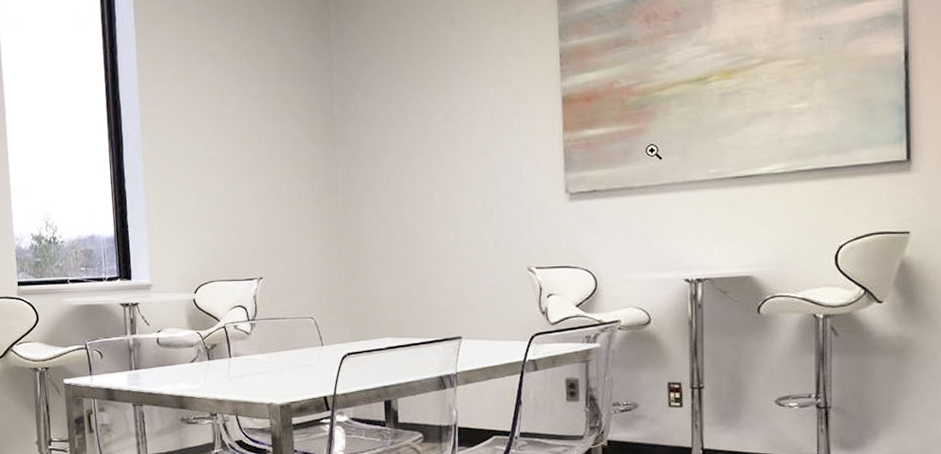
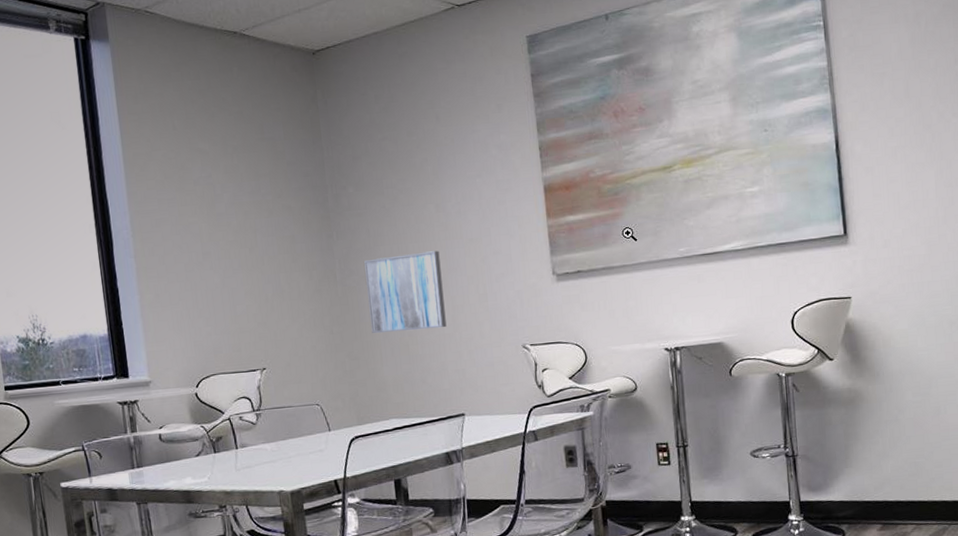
wall art: none [367,163,448,247] -> present [364,250,447,333]

